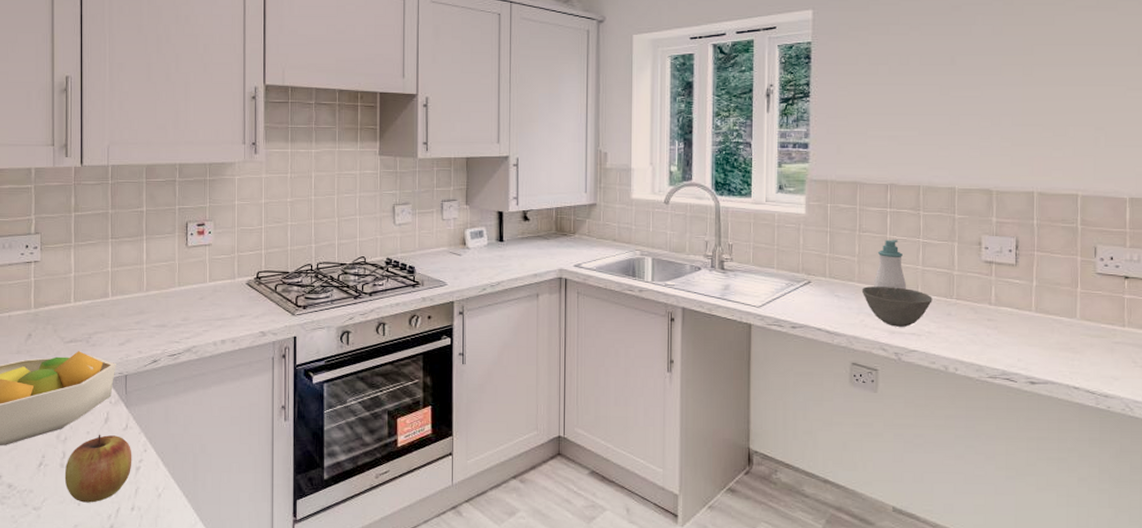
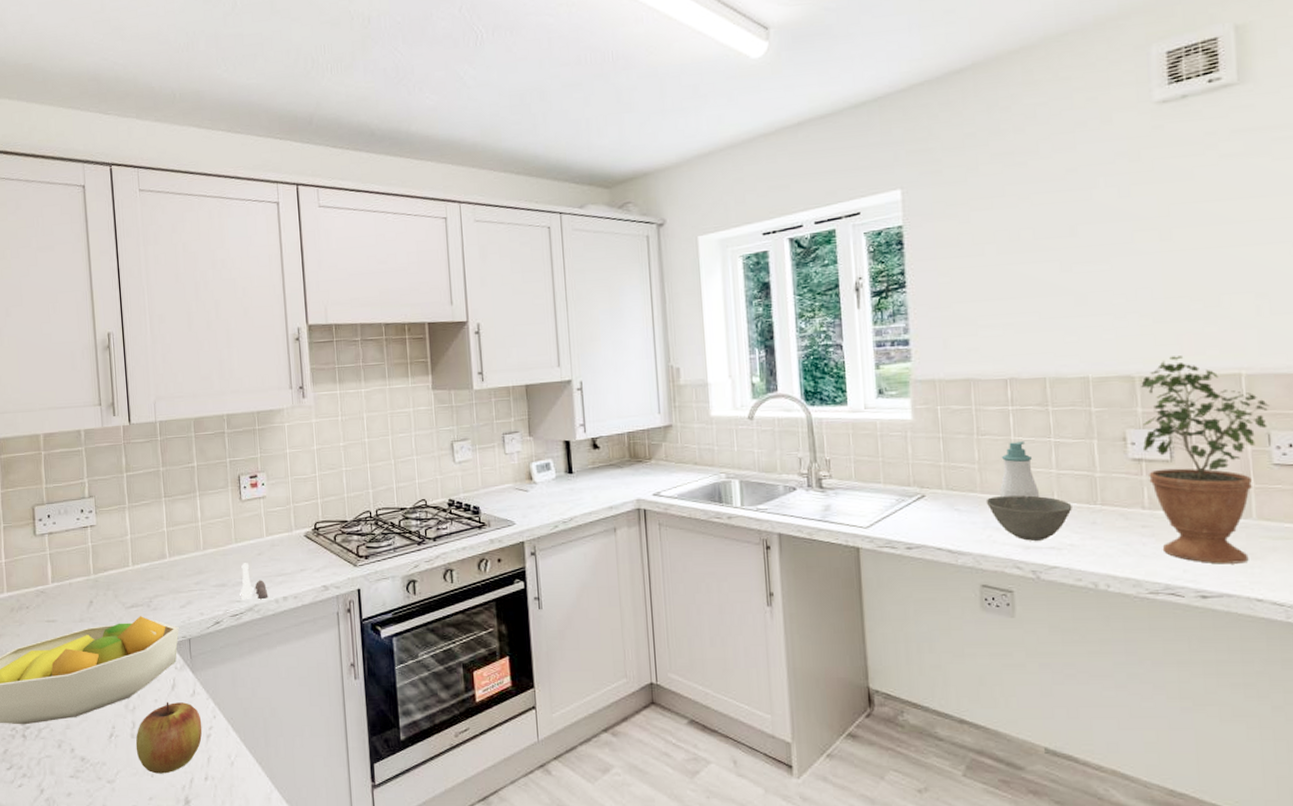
salt and pepper shaker set: none [180,306,207,341] -> present [241,563,269,600]
potted plant: none [995,175,1098,356] -> present [1141,355,1269,564]

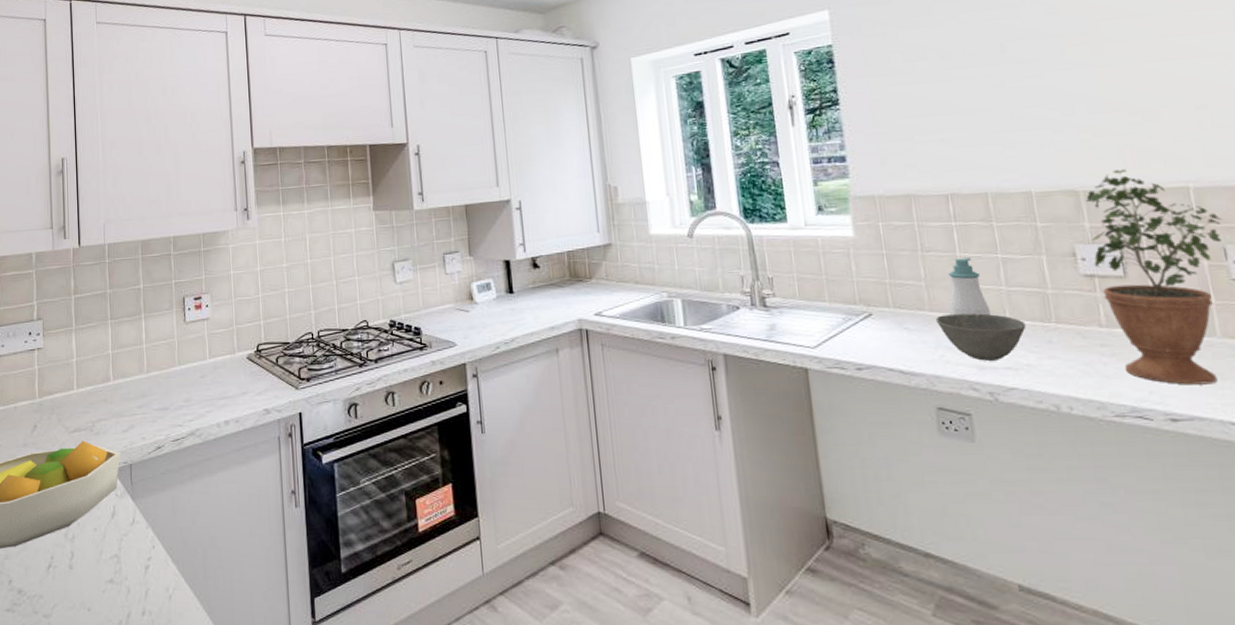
apple: present [135,701,202,774] -> none [73,530,141,608]
salt and pepper shaker set: present [241,563,269,600] -> none [183,386,210,425]

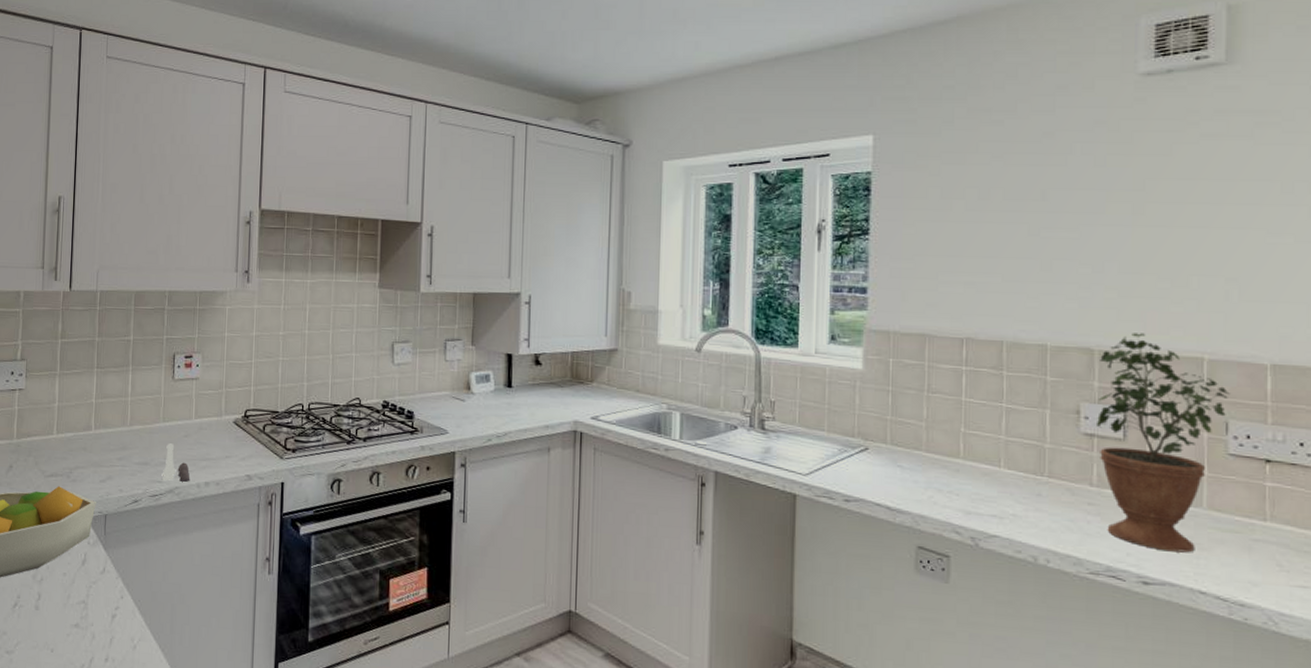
salt and pepper shaker set: none [183,386,210,425] -> present [163,443,190,482]
bowl: present [935,313,1026,361] -> none [930,457,1018,507]
soap bottle: present [947,258,992,316] -> none [946,403,987,463]

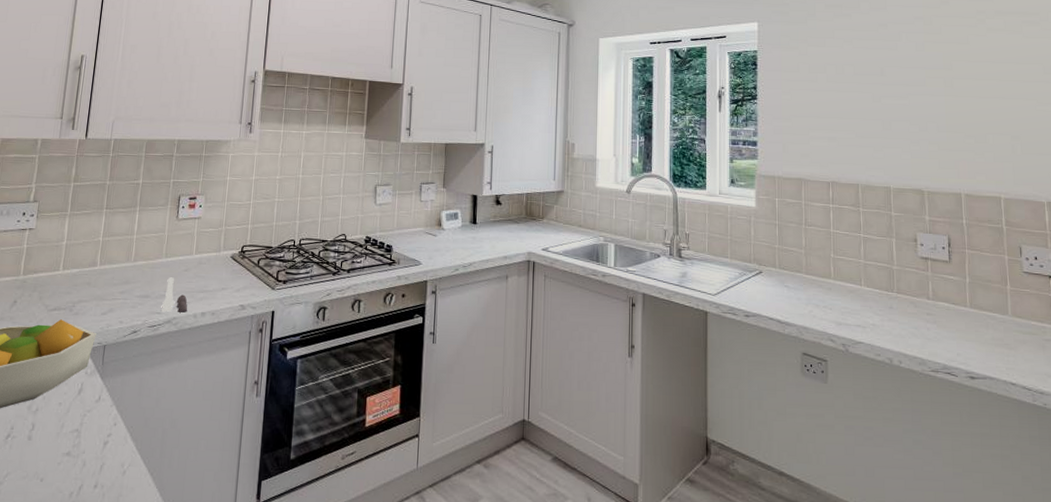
potted plant: present [1097,333,1230,553] -> none [928,178,1021,352]

